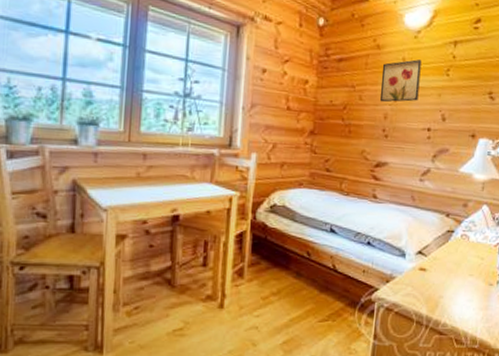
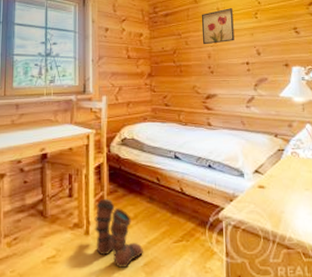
boots: none [230,270,284,344] -> present [94,198,143,268]

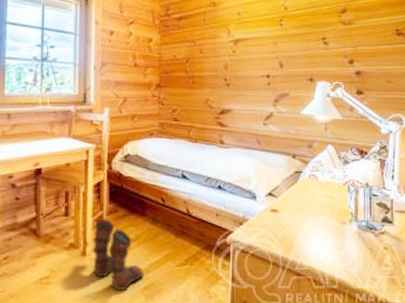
wall art: present [201,8,235,45] -> none [219,13,255,54]

